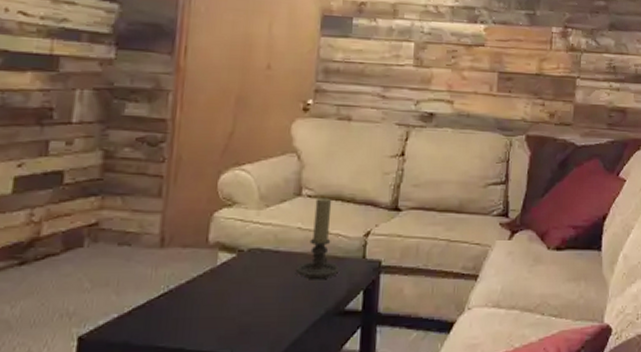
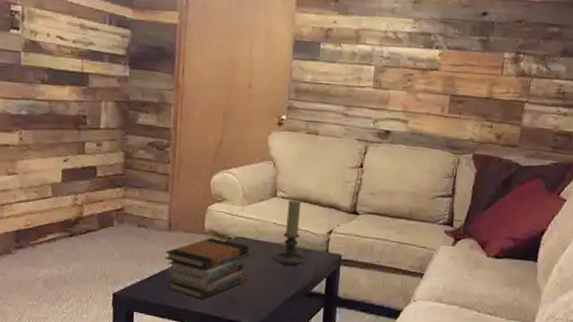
book stack: none [153,252,267,333] -> present [164,238,250,299]

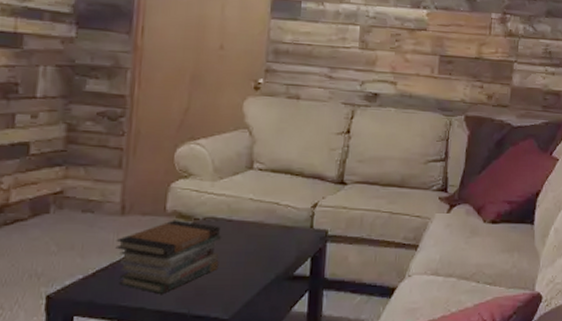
candle holder: present [272,199,307,267] -> none [247,171,289,247]

